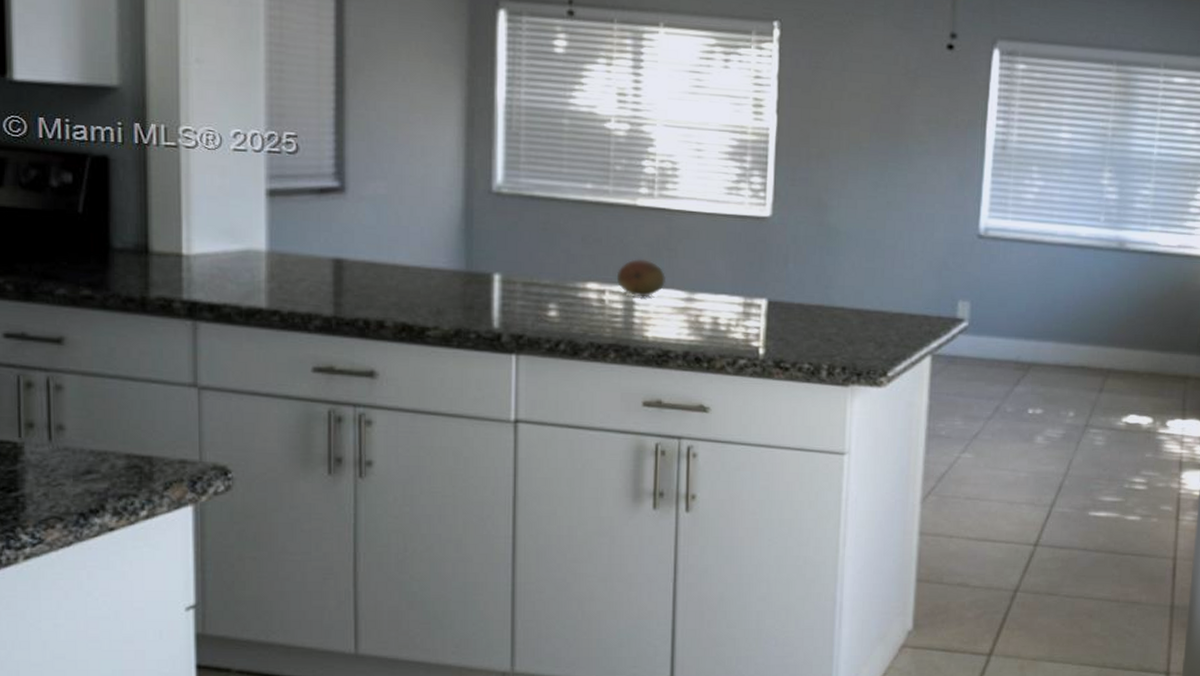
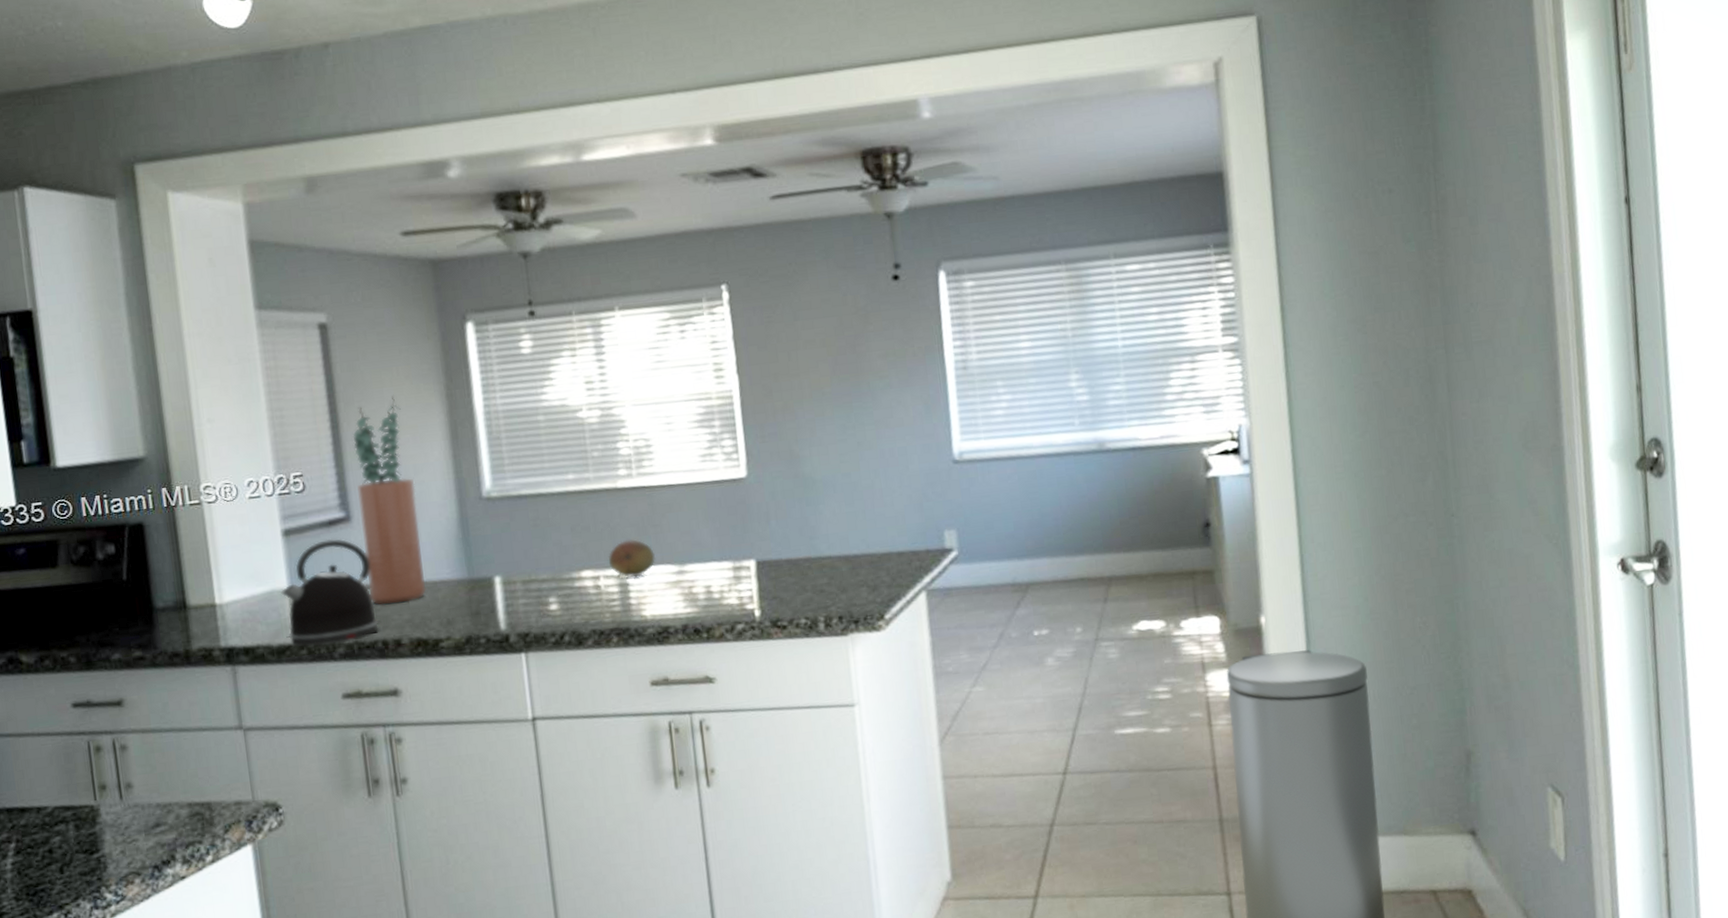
kettle: none [257,206,365,316] -> present [281,538,382,648]
vase: none [354,71,421,285] -> present [352,396,427,605]

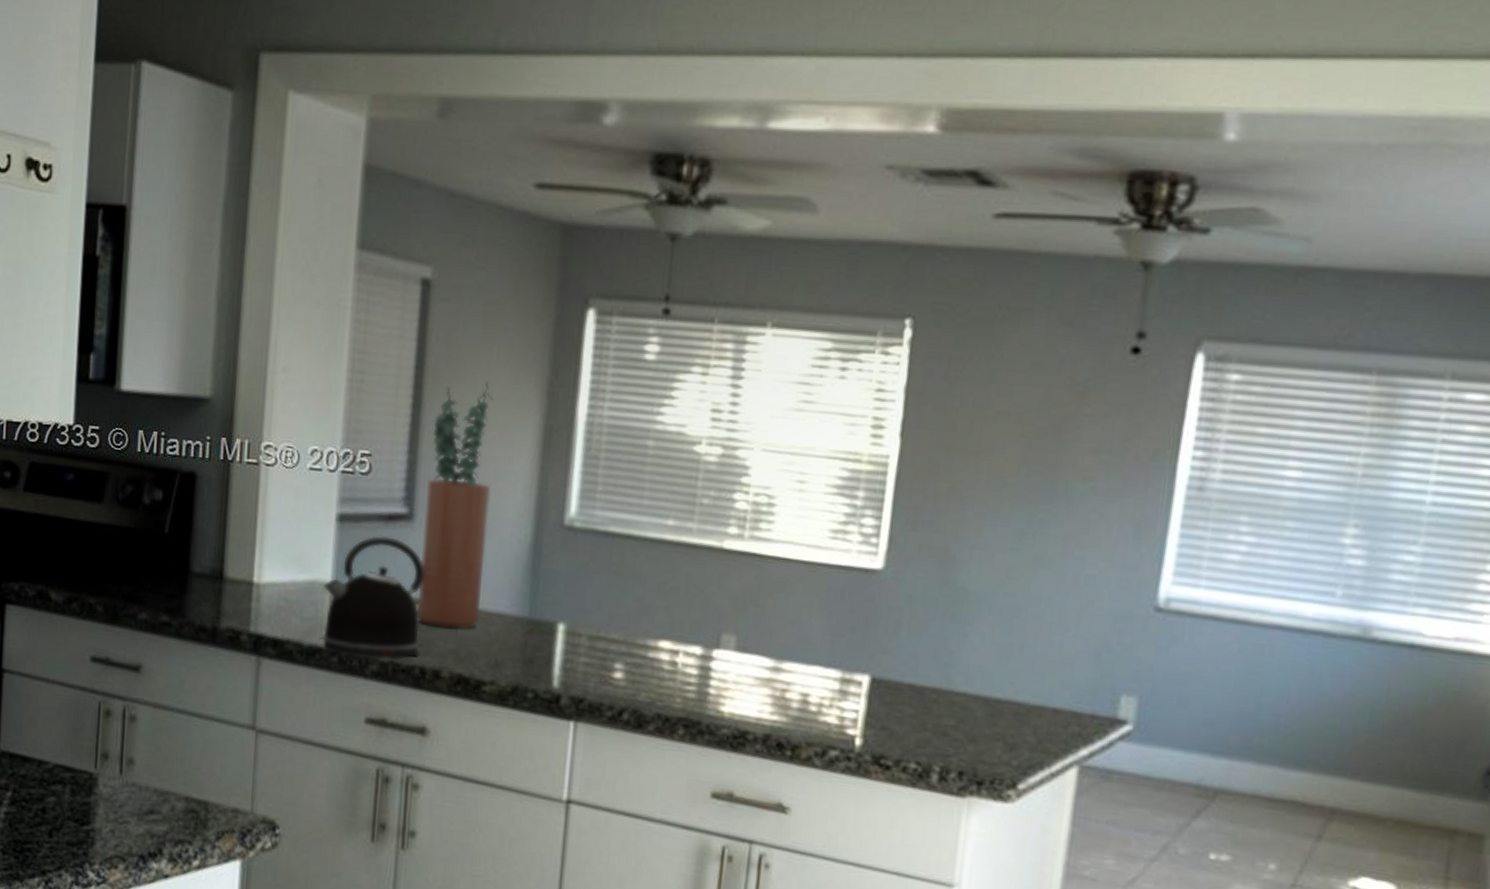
fruit: present [608,539,656,577] -> none [693,614,750,663]

